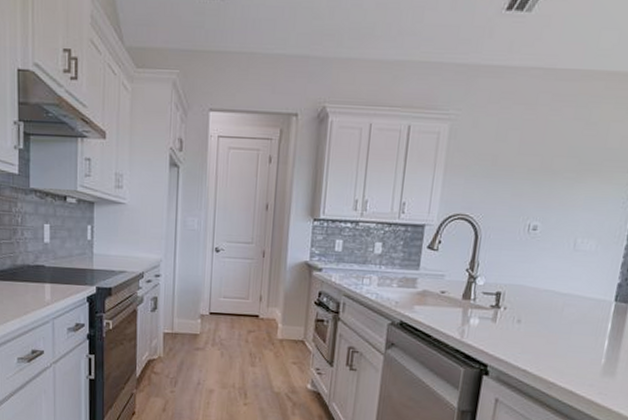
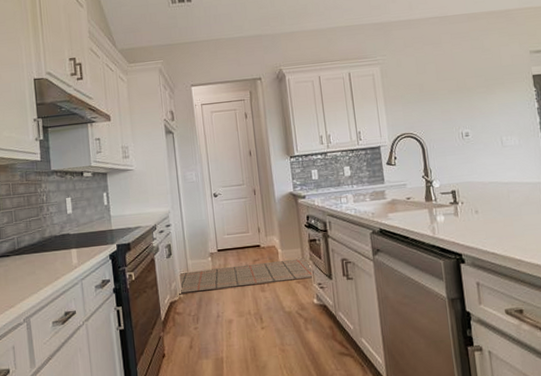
rug: none [162,329,311,362] -> present [179,257,312,293]

